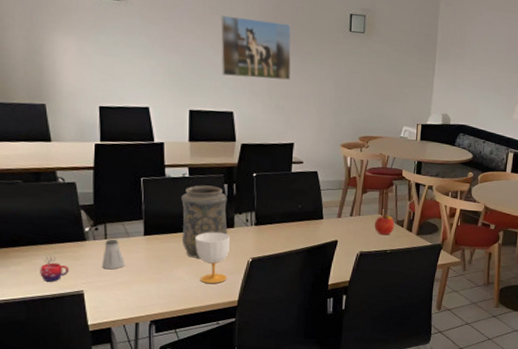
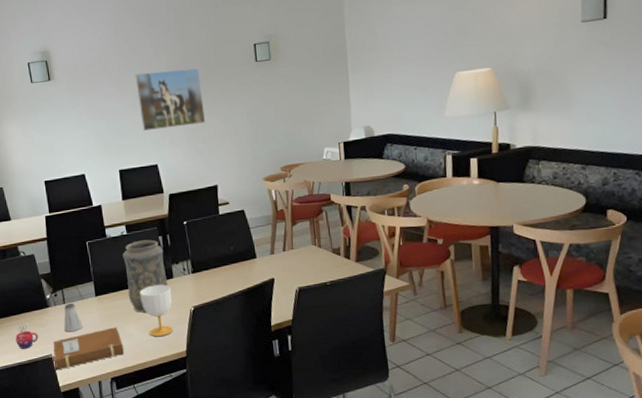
notebook: none [83,269,170,308] -> present [53,327,125,371]
apple: present [374,214,395,235] -> none [309,244,331,267]

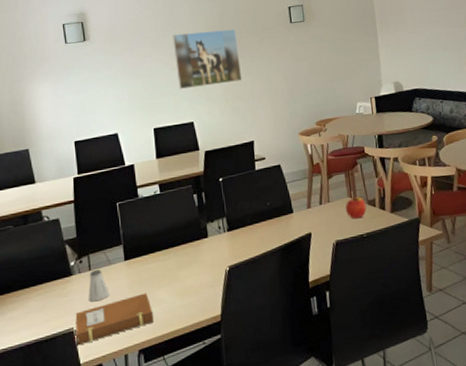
mug: present [15,324,38,349] -> none [33,296,59,324]
decorative vase: present [123,239,168,313] -> none [155,198,202,276]
cup: present [140,284,173,336] -> none [173,244,208,301]
apple: none [309,244,331,267] -> present [345,196,367,219]

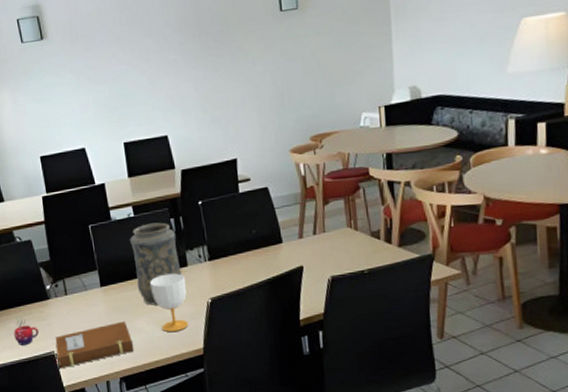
mug: none [33,296,59,324] -> present [13,318,39,345]
saltshaker: present [88,269,110,302] -> none [65,294,88,327]
decorative vase: none [155,198,202,276] -> present [130,222,182,305]
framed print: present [172,28,243,89] -> none [139,20,223,96]
cup: none [173,244,208,301] -> present [150,273,189,332]
apple: present [345,196,367,219] -> none [343,226,369,253]

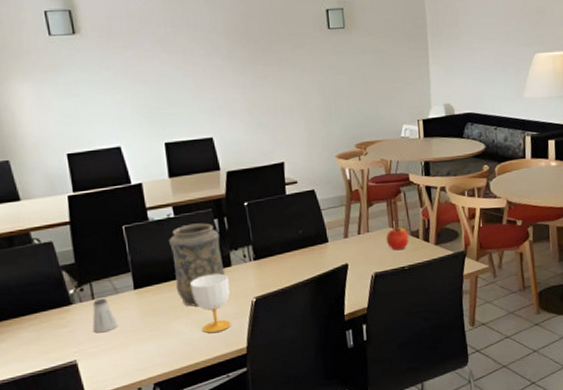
mug: present [13,318,39,345] -> none [26,326,58,356]
notebook: present [55,321,135,369] -> none [77,324,171,379]
saltshaker: none [65,294,88,327] -> present [92,298,118,333]
apple: none [343,226,369,253] -> present [385,226,409,251]

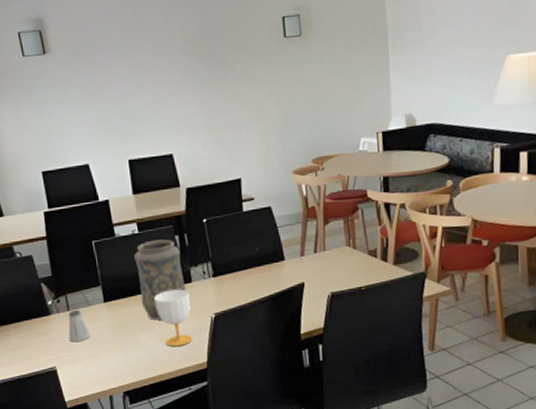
apple: present [385,226,409,251] -> none [342,245,367,270]

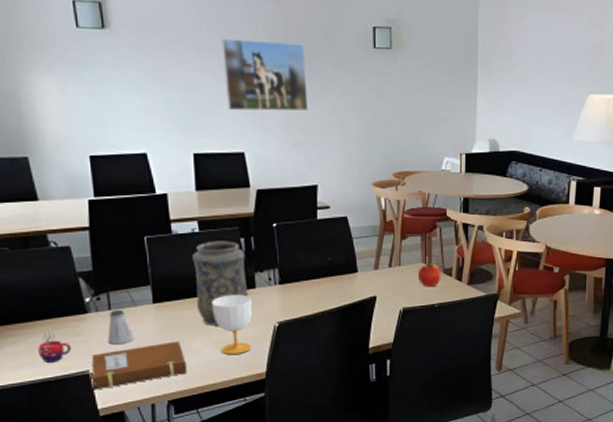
mug: none [13,333,40,361] -> present [38,332,71,362]
notebook: none [56,336,138,384] -> present [90,341,188,390]
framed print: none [145,43,228,115] -> present [221,38,309,112]
apple: none [342,245,367,270] -> present [417,262,441,287]

